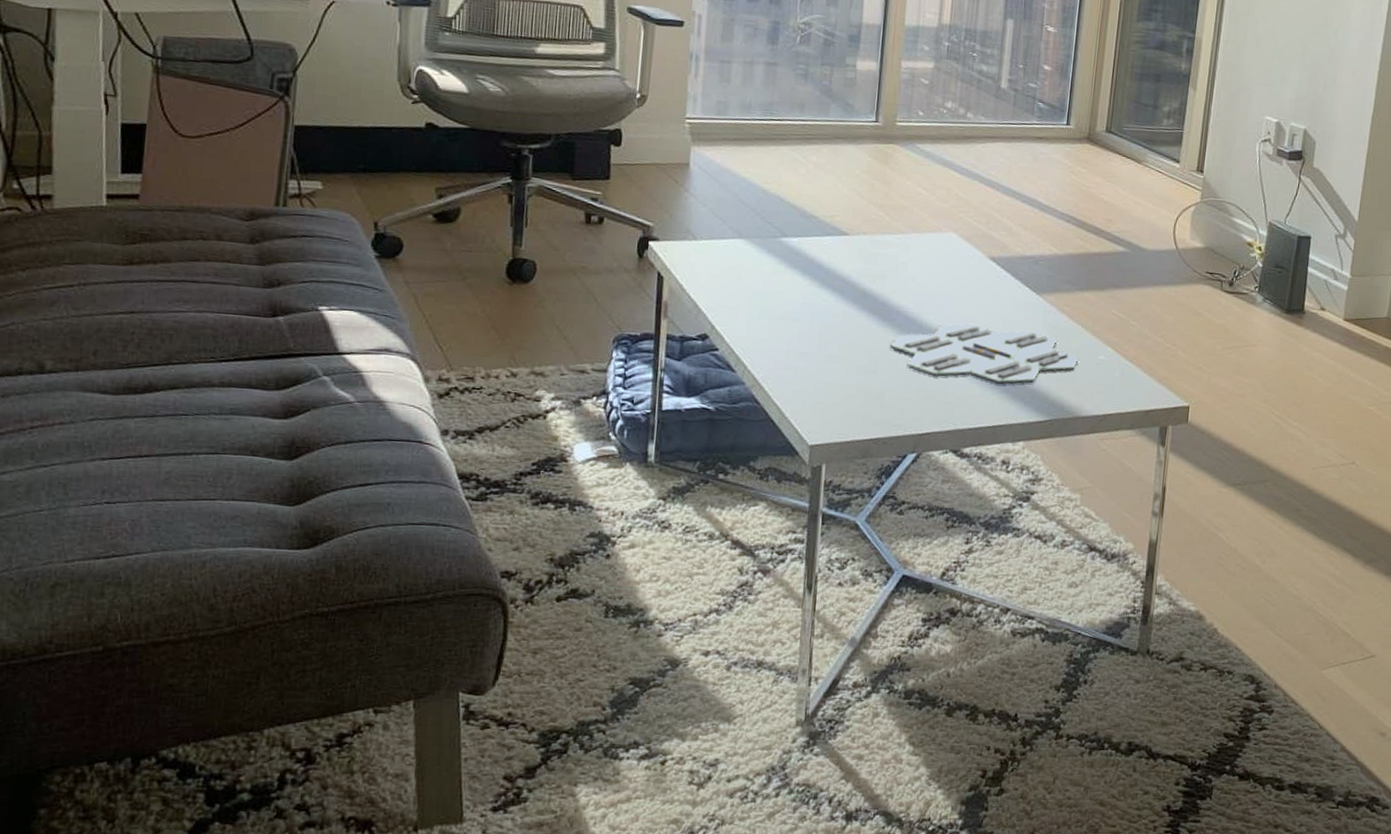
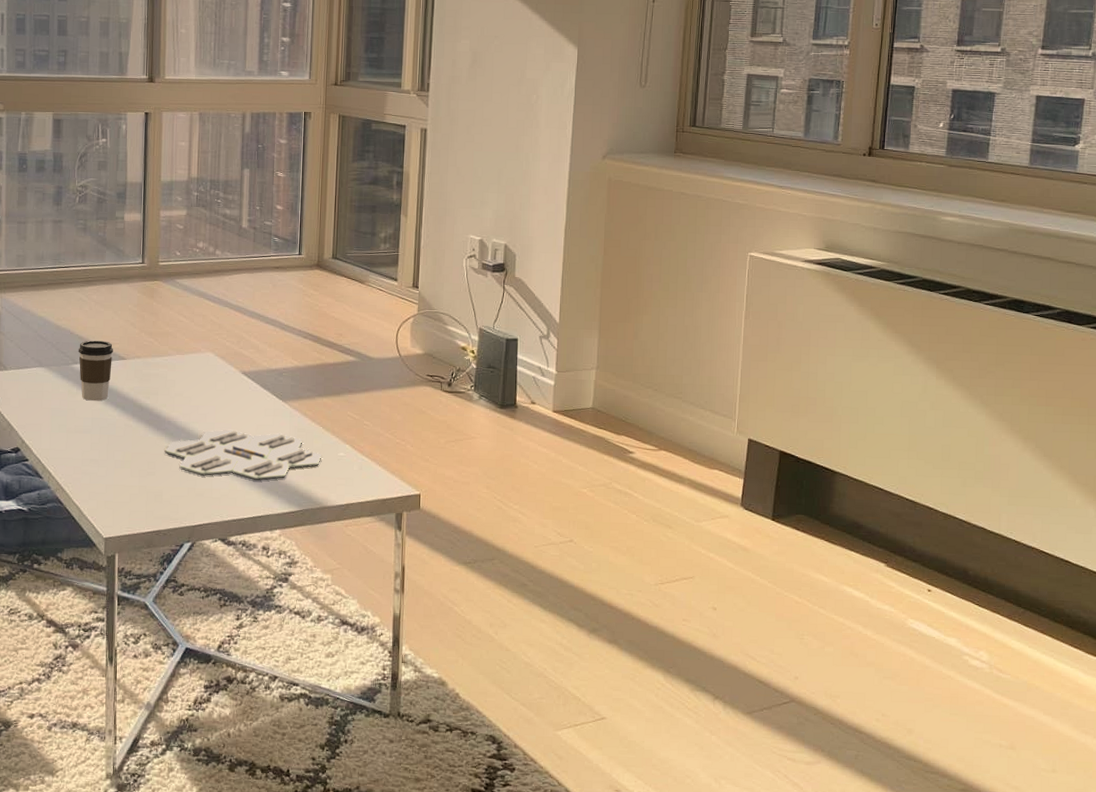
coffee cup: none [788,210,834,283] -> present [78,340,114,401]

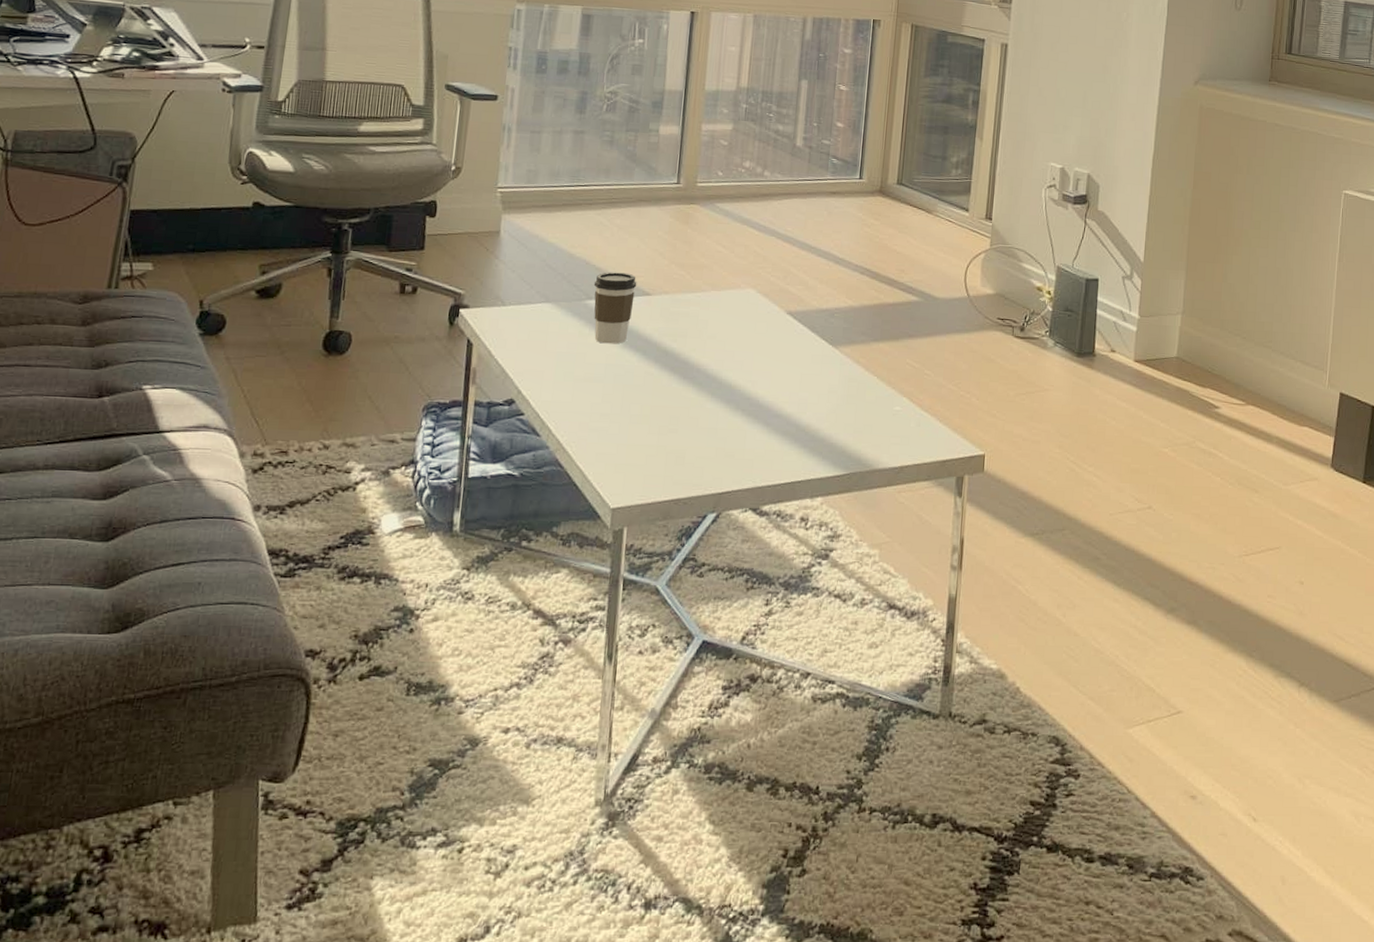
board game: present [164,429,321,481] -> none [690,379,874,439]

